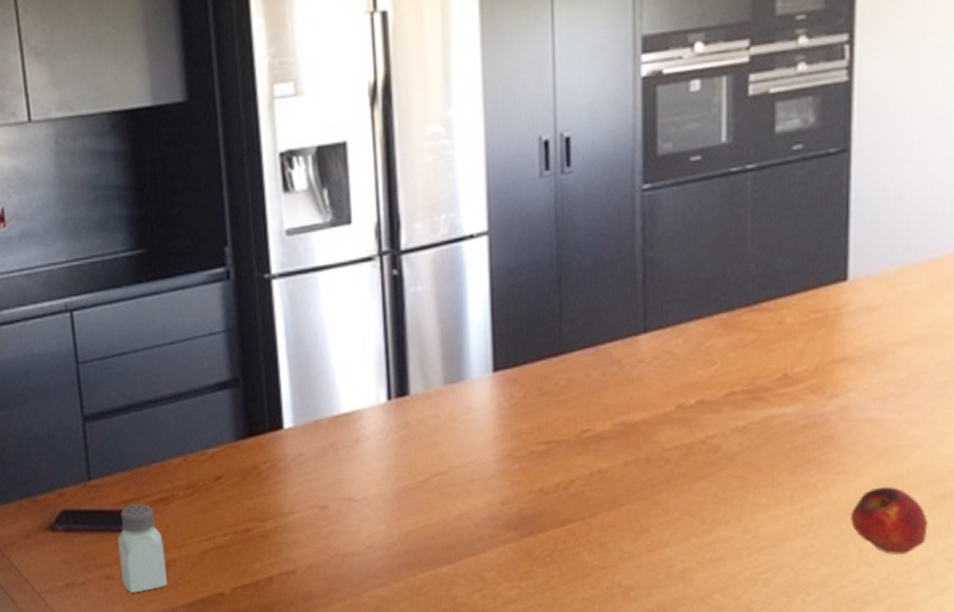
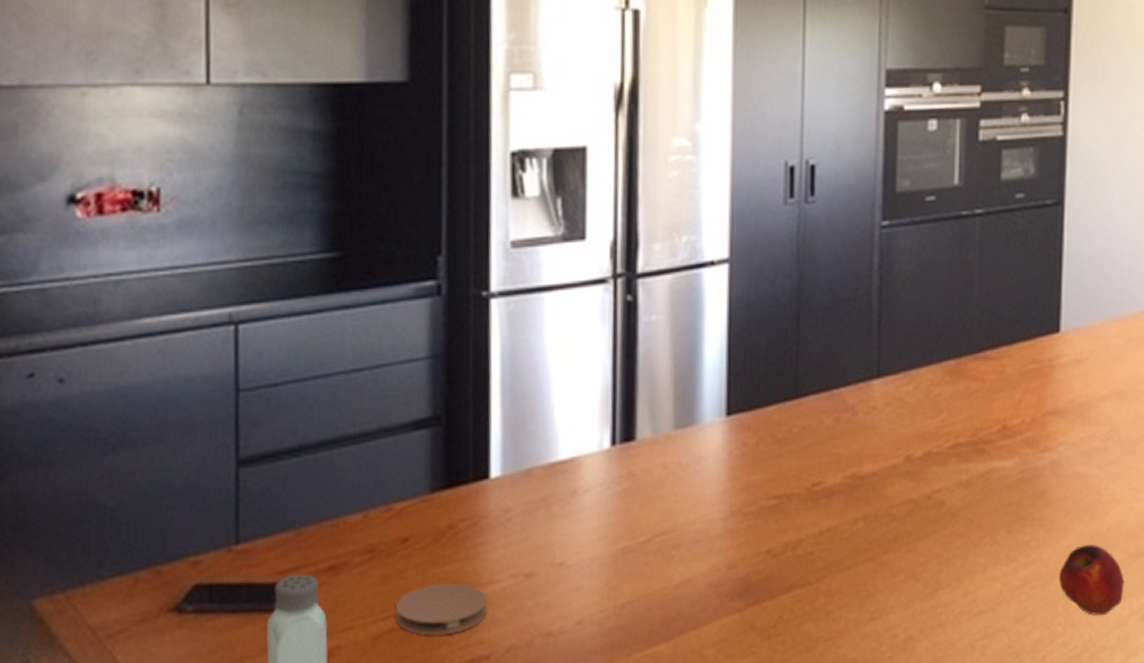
coaster: none [215,513,291,554] -> present [395,583,488,636]

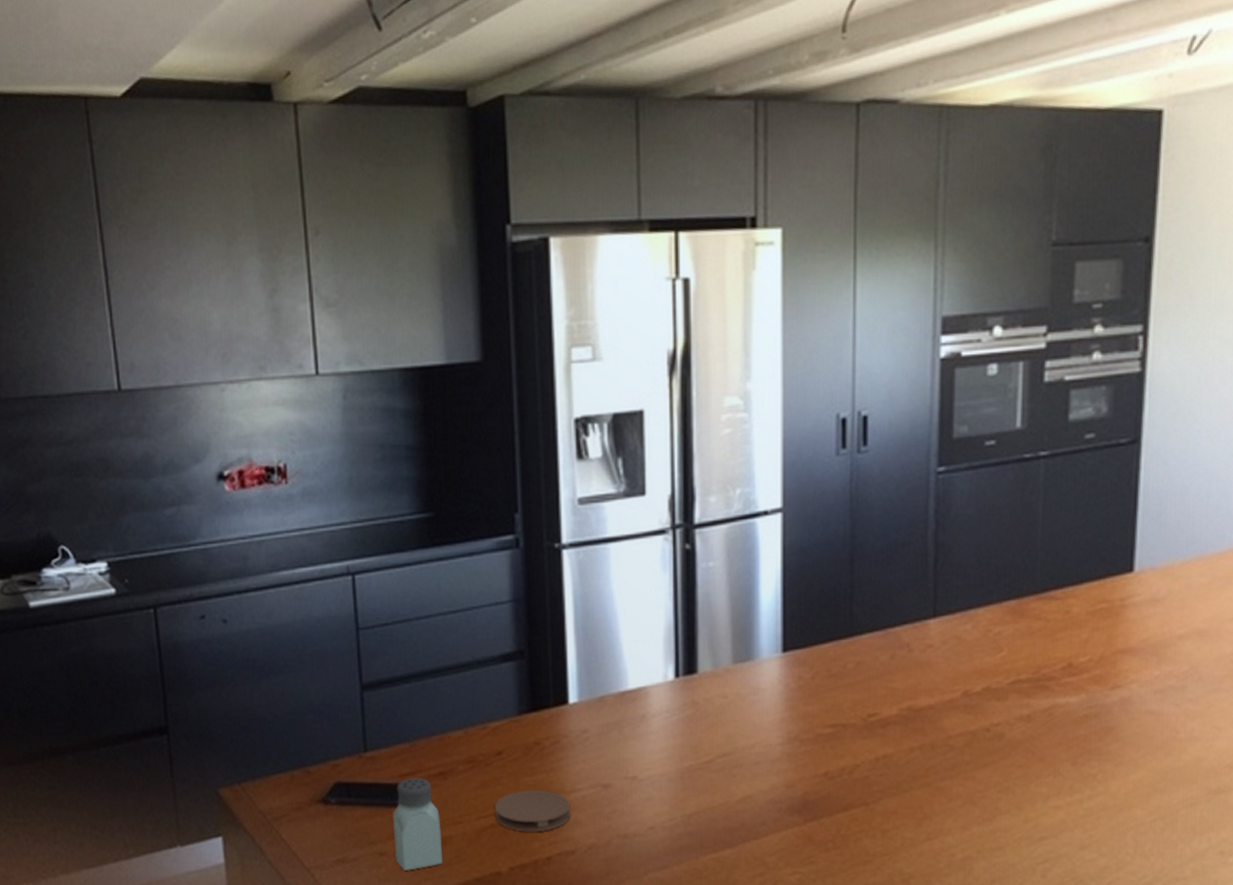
apple: present [1058,545,1124,616] -> none [1127,780,1202,847]

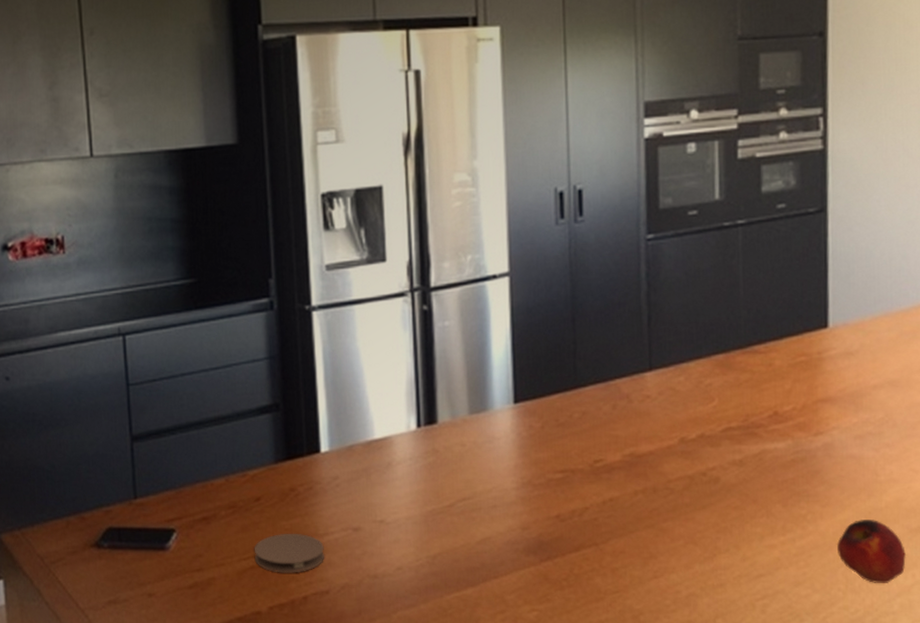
saltshaker: present [393,778,442,870] -> none [161,523,207,610]
apple: none [1127,780,1202,847] -> present [836,520,906,583]

